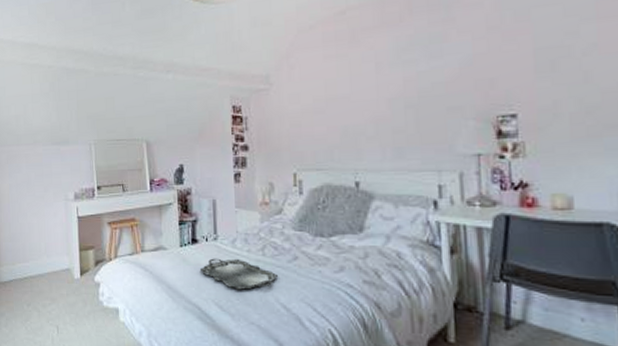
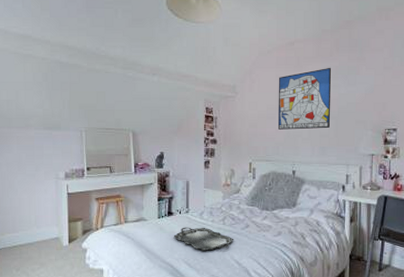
wall art: none [326,37,407,127] -> present [277,67,331,130]

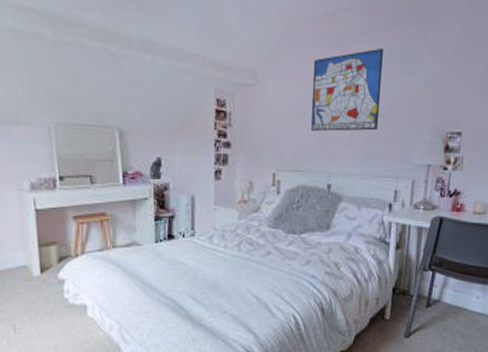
serving tray: present [173,227,234,251] -> none [175,253,252,283]

